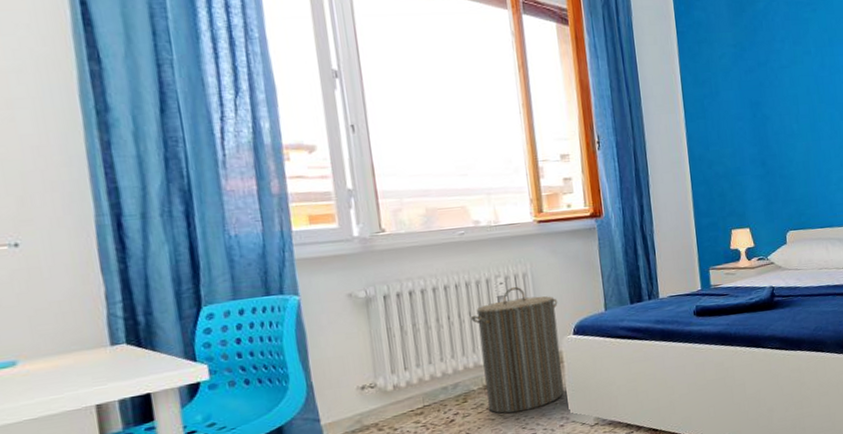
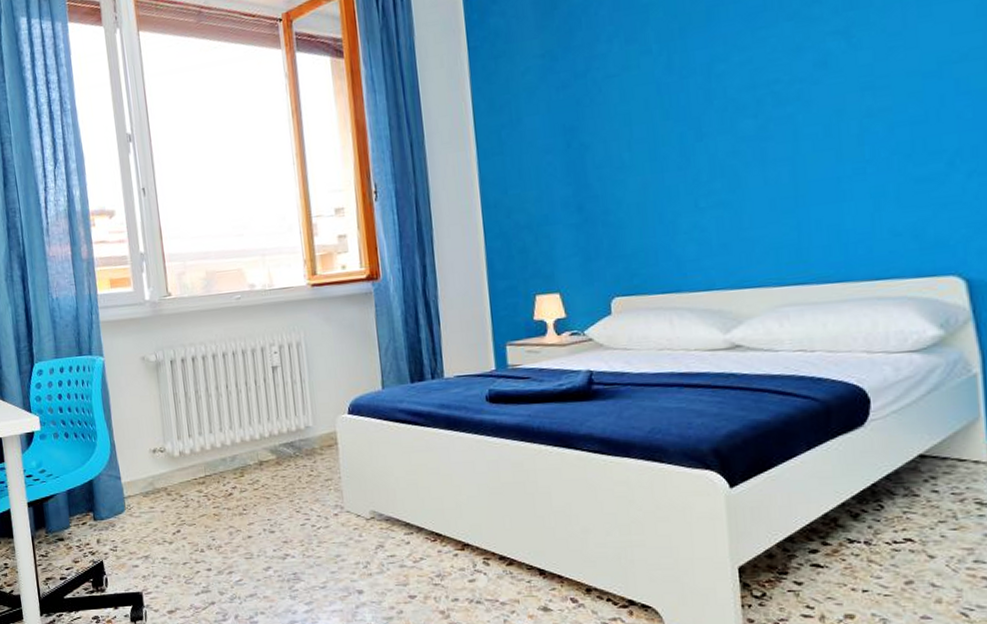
laundry hamper: present [471,286,564,414] -> none [247,356,338,494]

